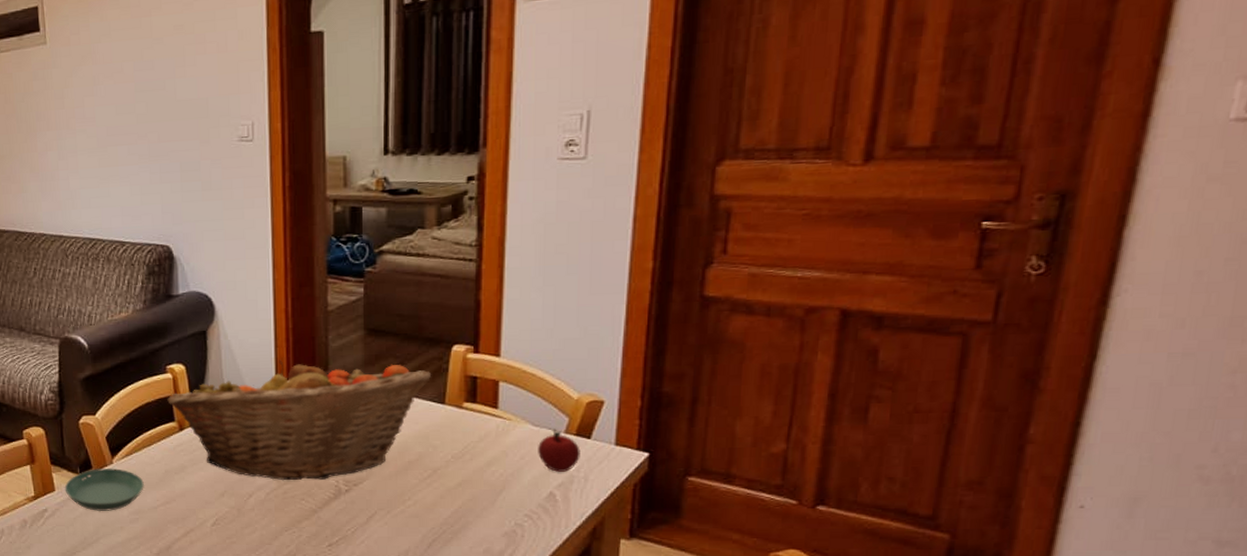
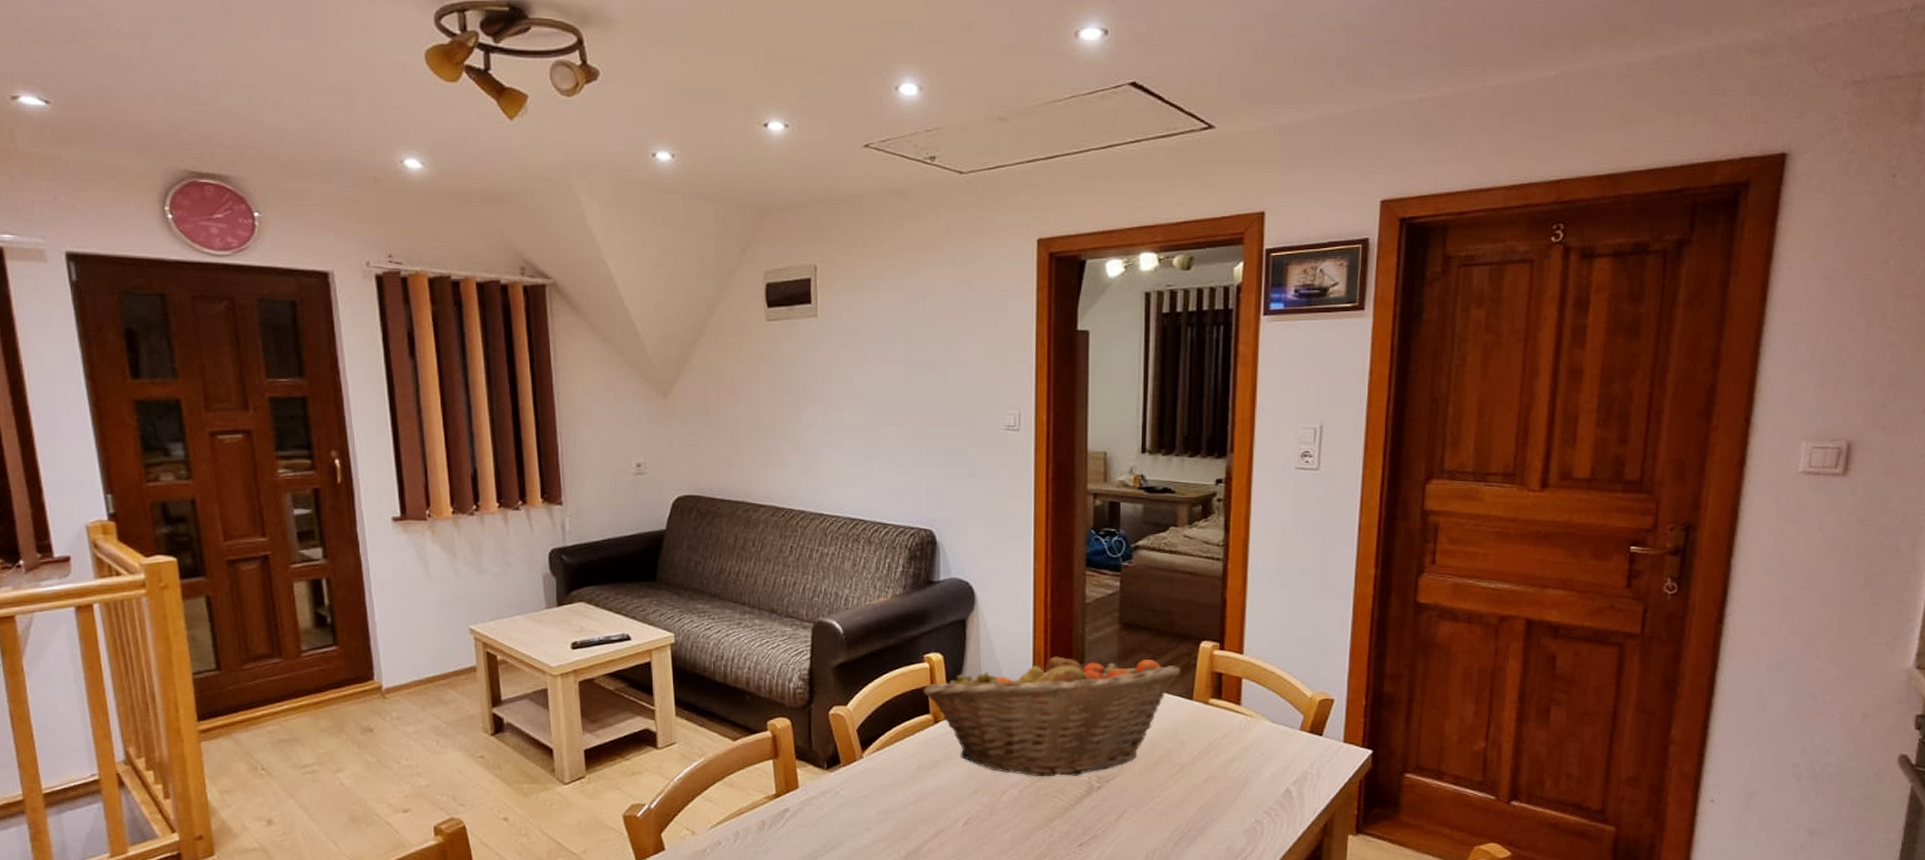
saucer: present [64,468,144,512] -> none [809,764,895,812]
apple: present [538,429,580,472] -> none [1276,726,1313,768]

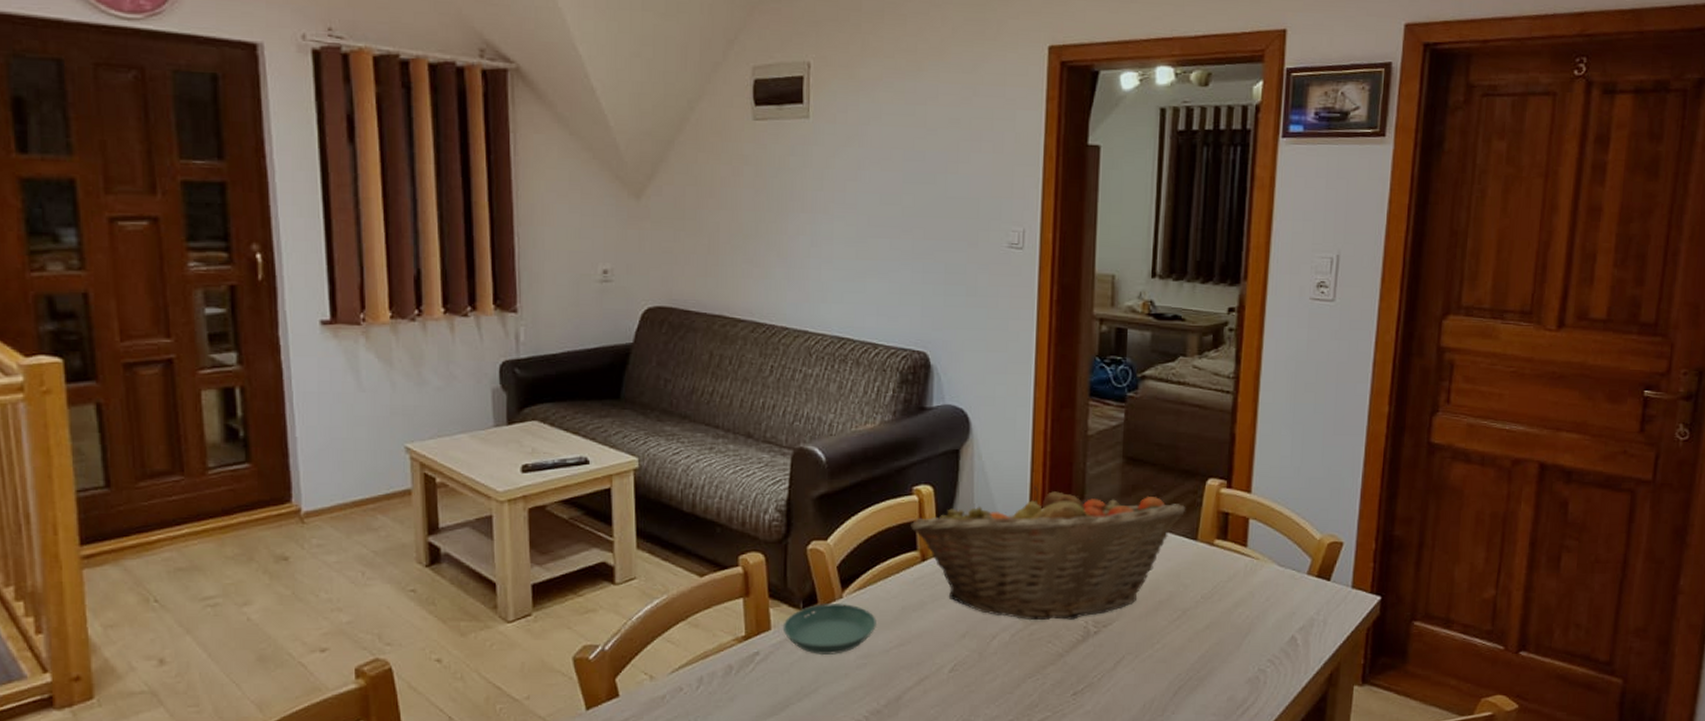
saucer: none [809,764,895,812] -> present [782,604,876,656]

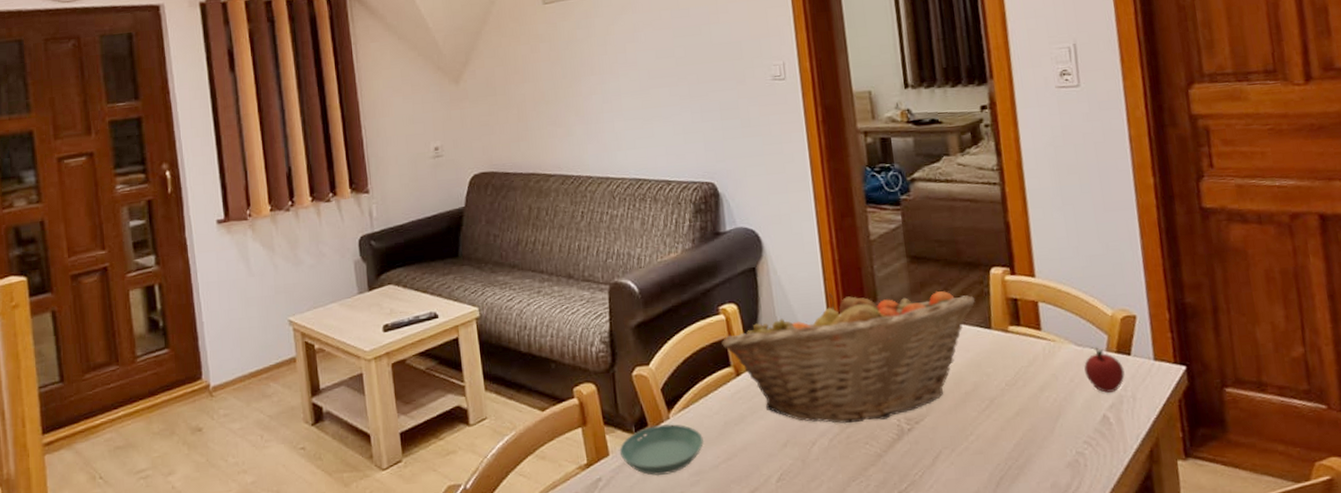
apple: none [1282,569,1321,615] -> present [1084,347,1125,393]

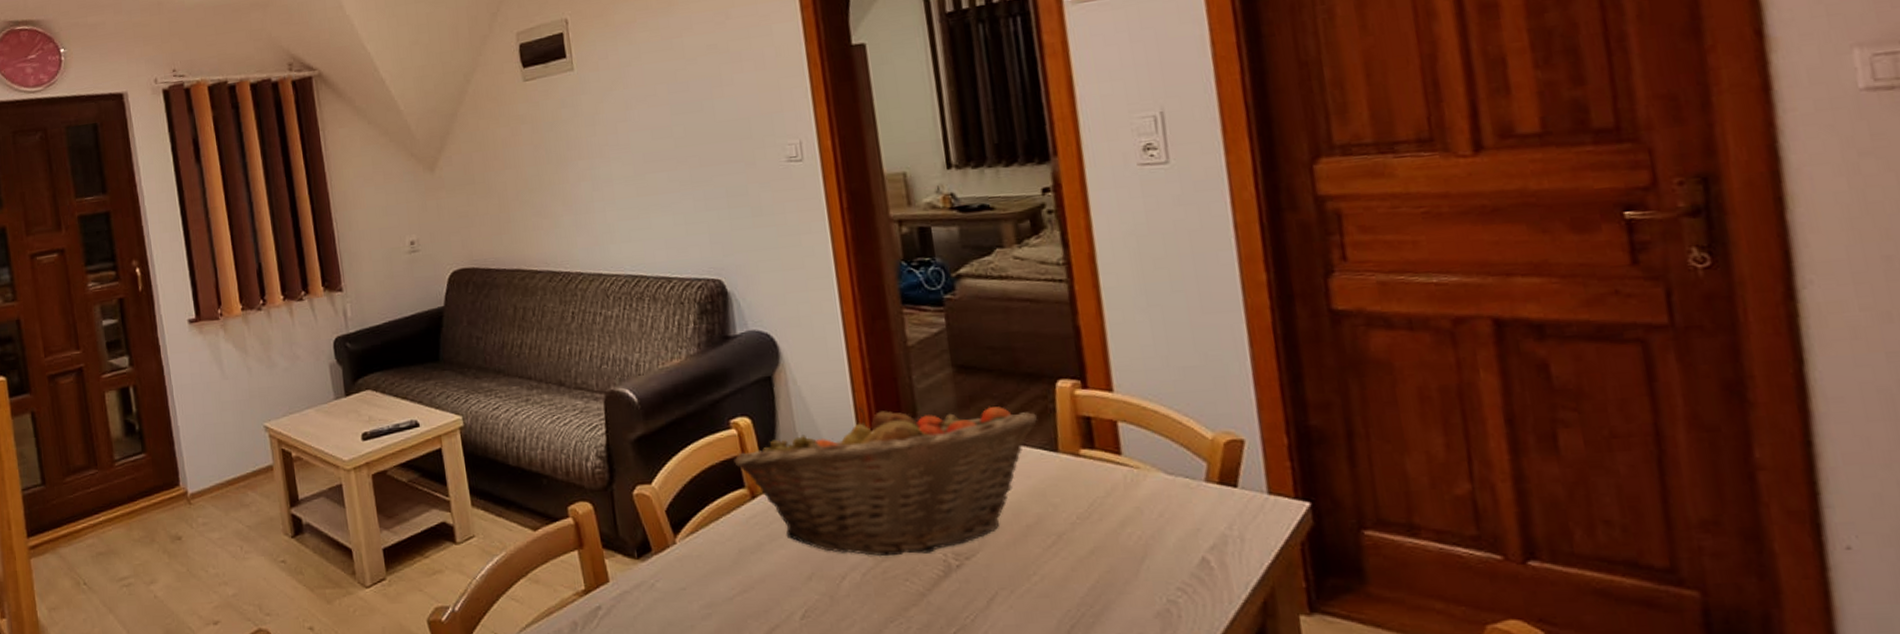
saucer: present [619,424,704,476] -> none [620,550,715,607]
apple: present [1084,347,1125,393] -> none [1176,476,1230,531]

